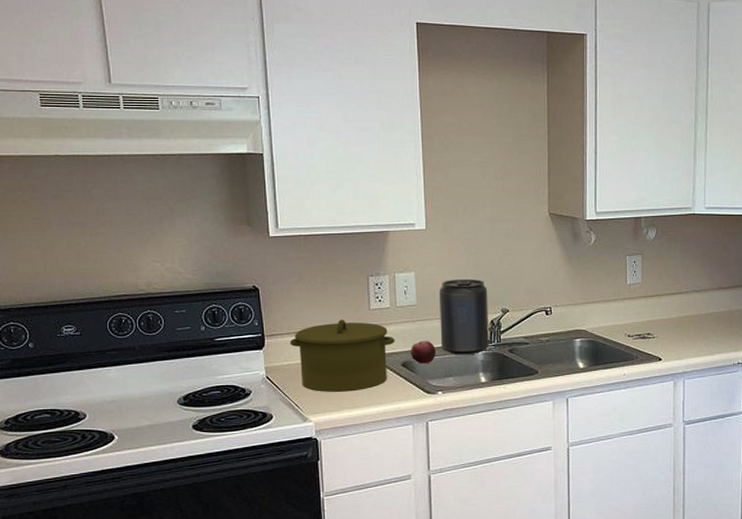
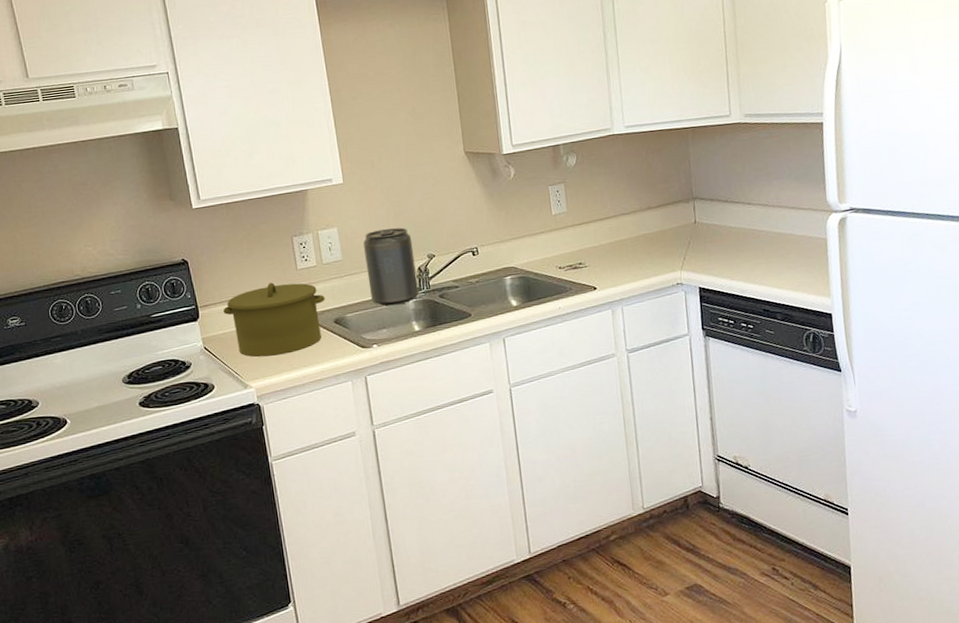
fruit: present [410,340,436,364] -> none [341,294,367,319]

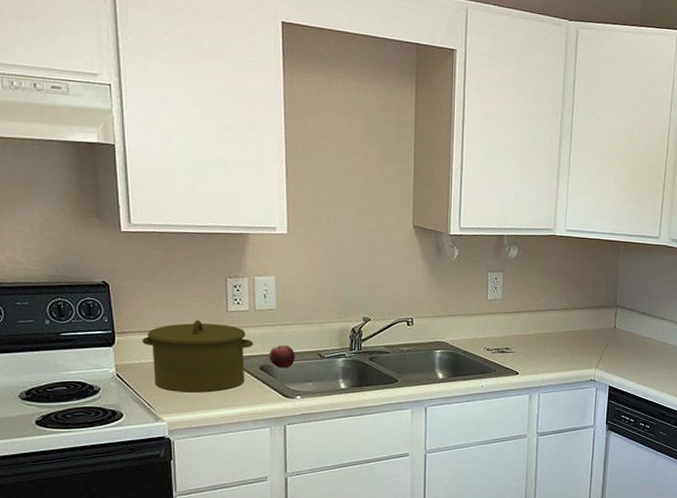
fruit: none [341,294,367,319] -> present [269,344,295,368]
soda can: present [363,227,419,306] -> none [300,286,350,361]

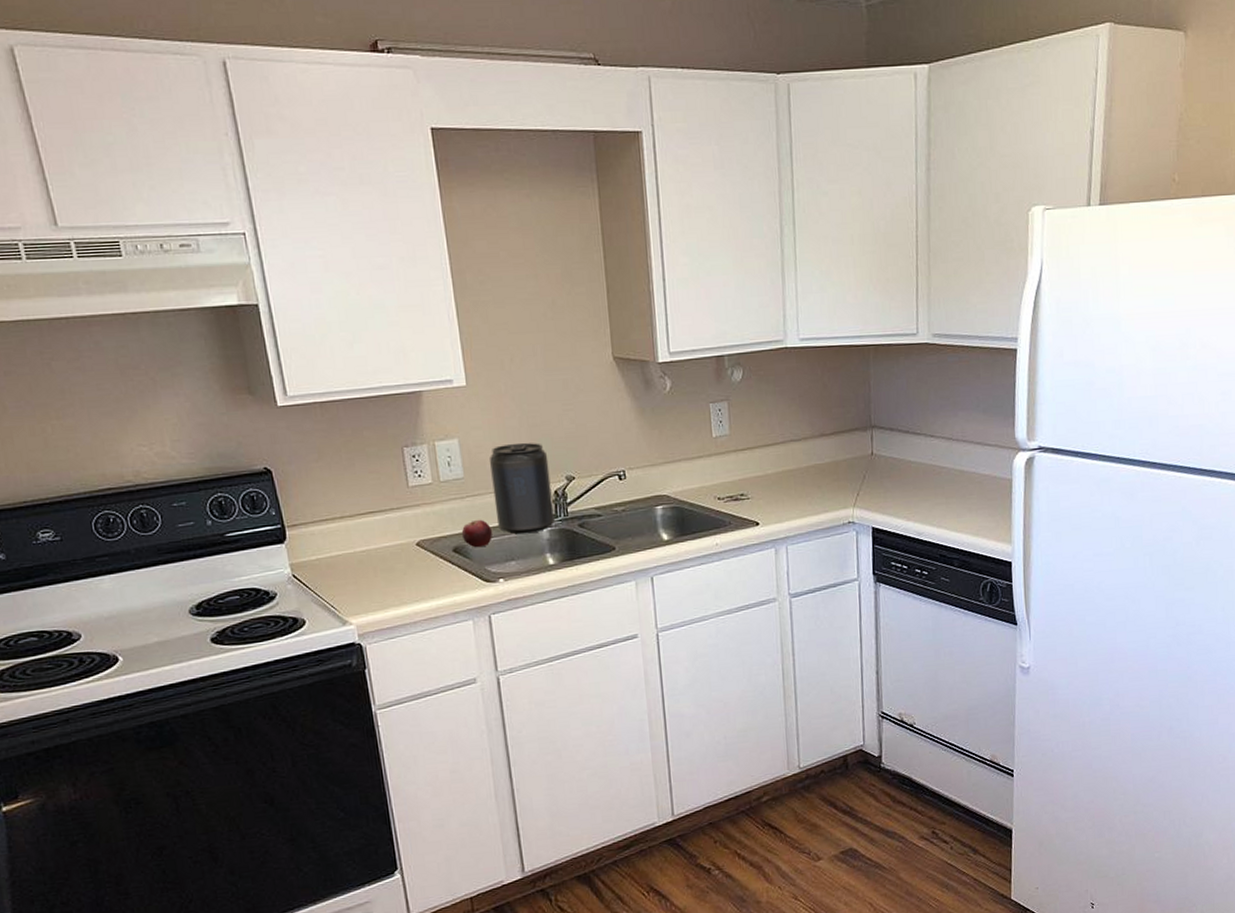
cooking pot: present [142,320,253,393] -> none [316,501,443,589]
soda can: none [300,286,350,361] -> present [490,443,554,534]

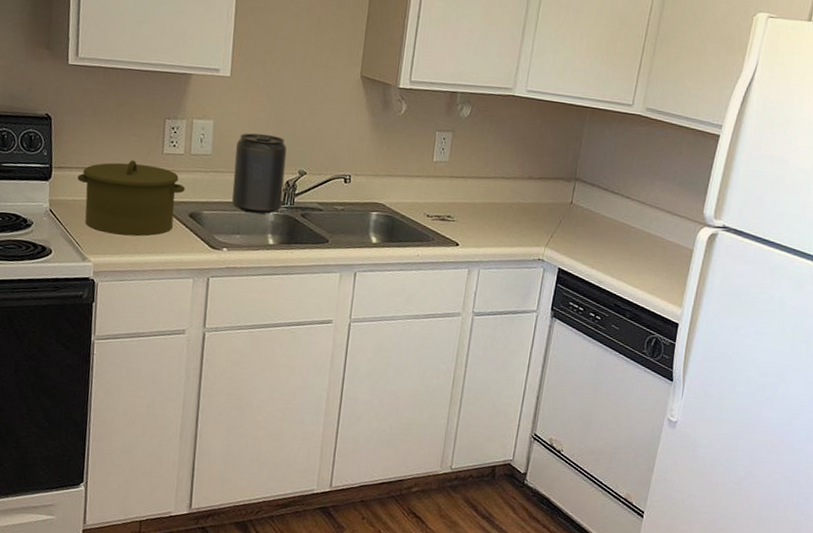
cooking pot: none [316,501,443,589] -> present [77,160,185,236]
fruit: present [461,519,492,548] -> none [199,192,226,218]

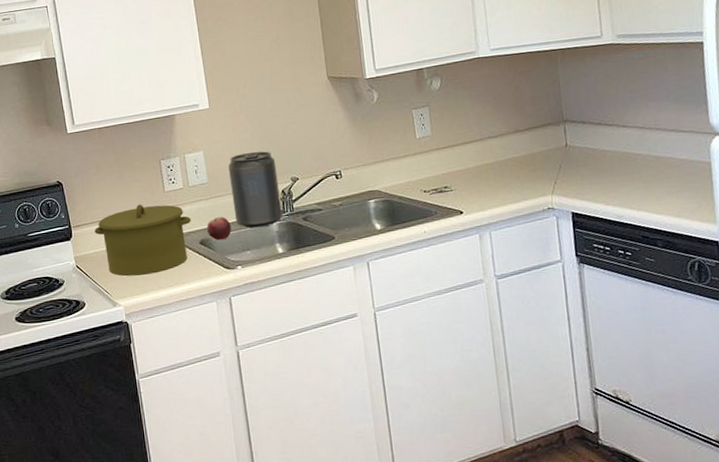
fruit: none [199,192,226,218] -> present [206,216,232,240]

